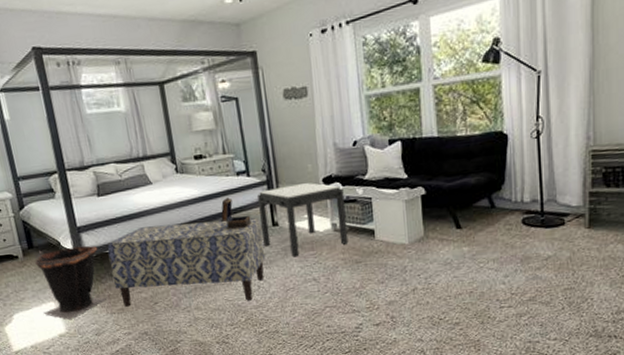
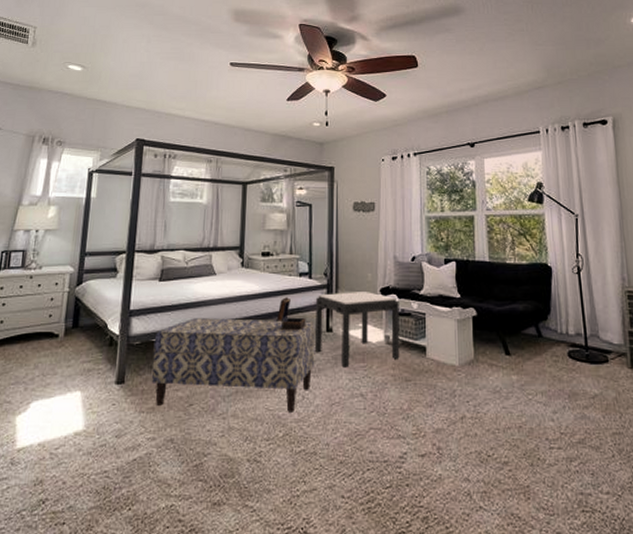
waste bin: present [35,245,106,320] -> none [65,331,145,414]

